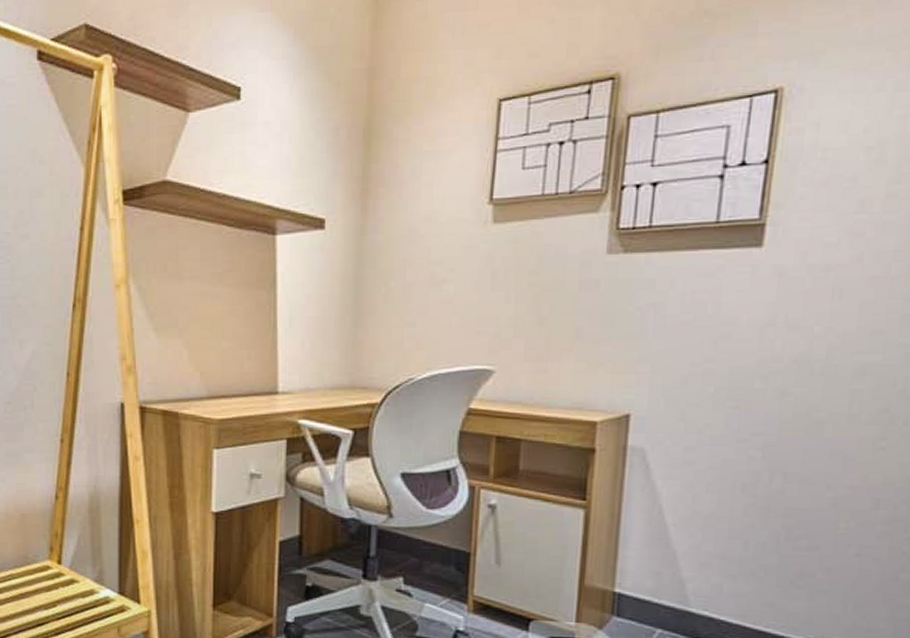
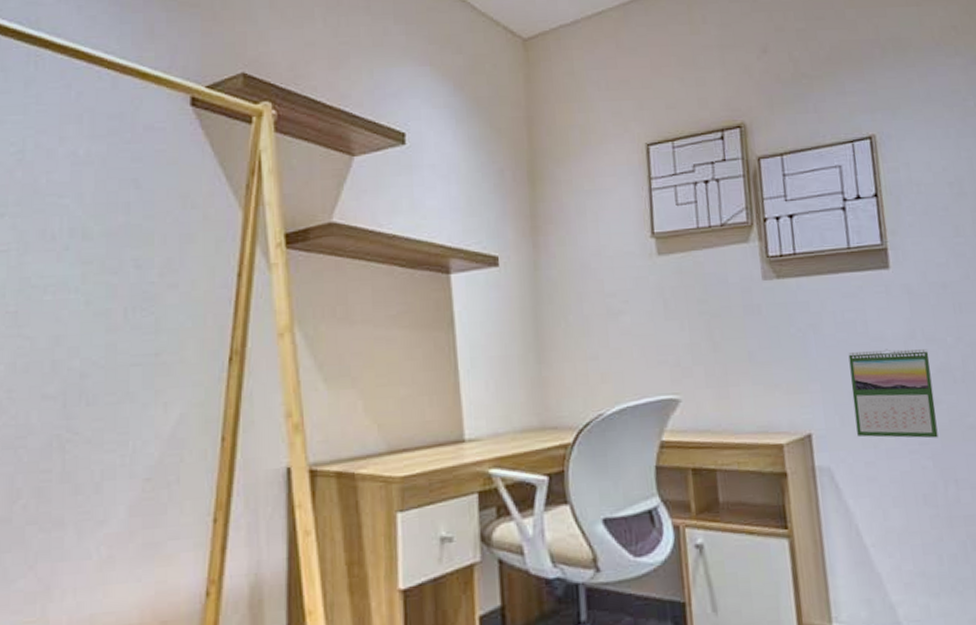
calendar: none [682,334,787,430] -> present [848,349,939,438]

